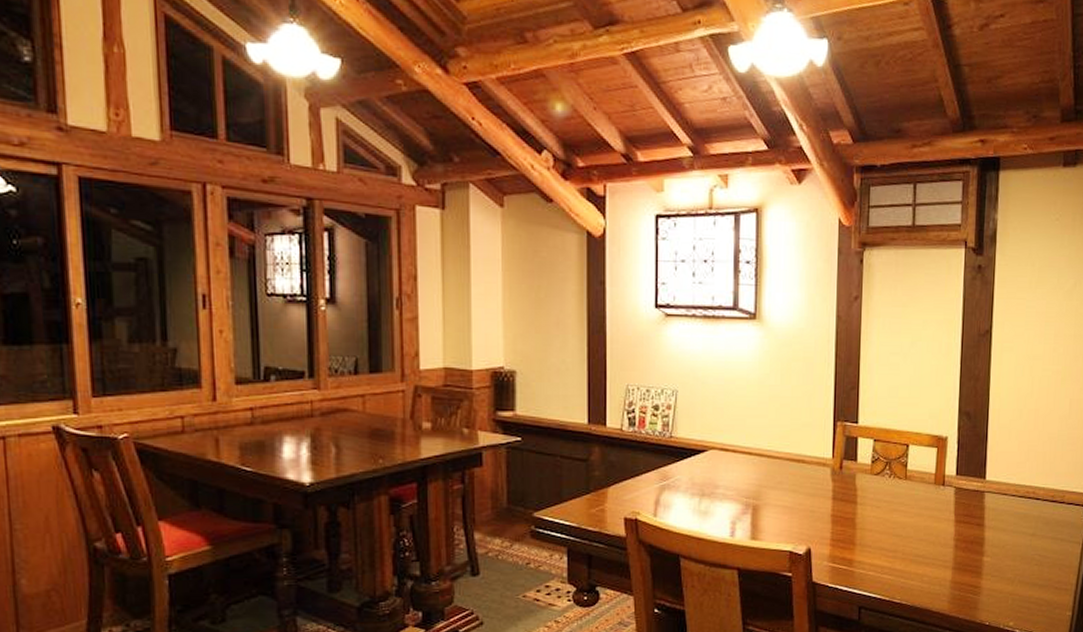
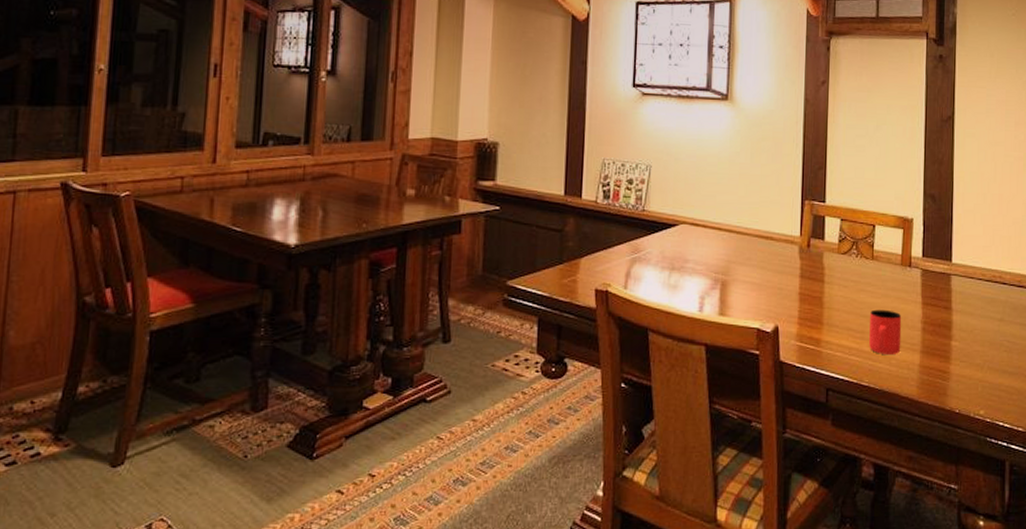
cup: none [901,528,935,572] -> present [869,309,902,354]

